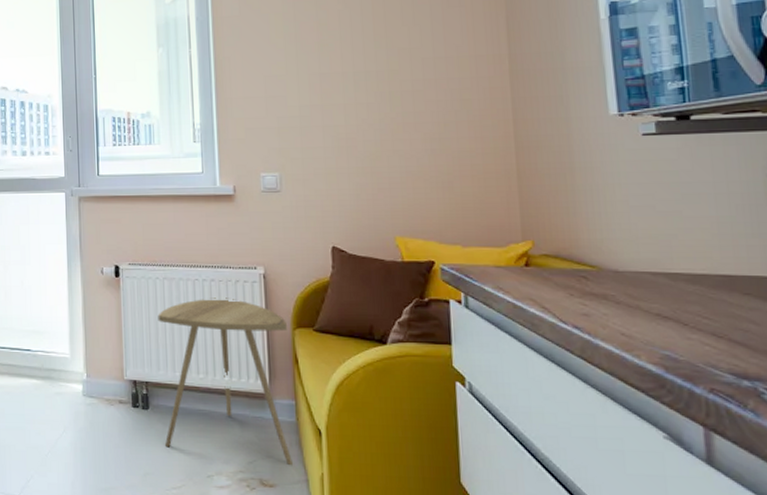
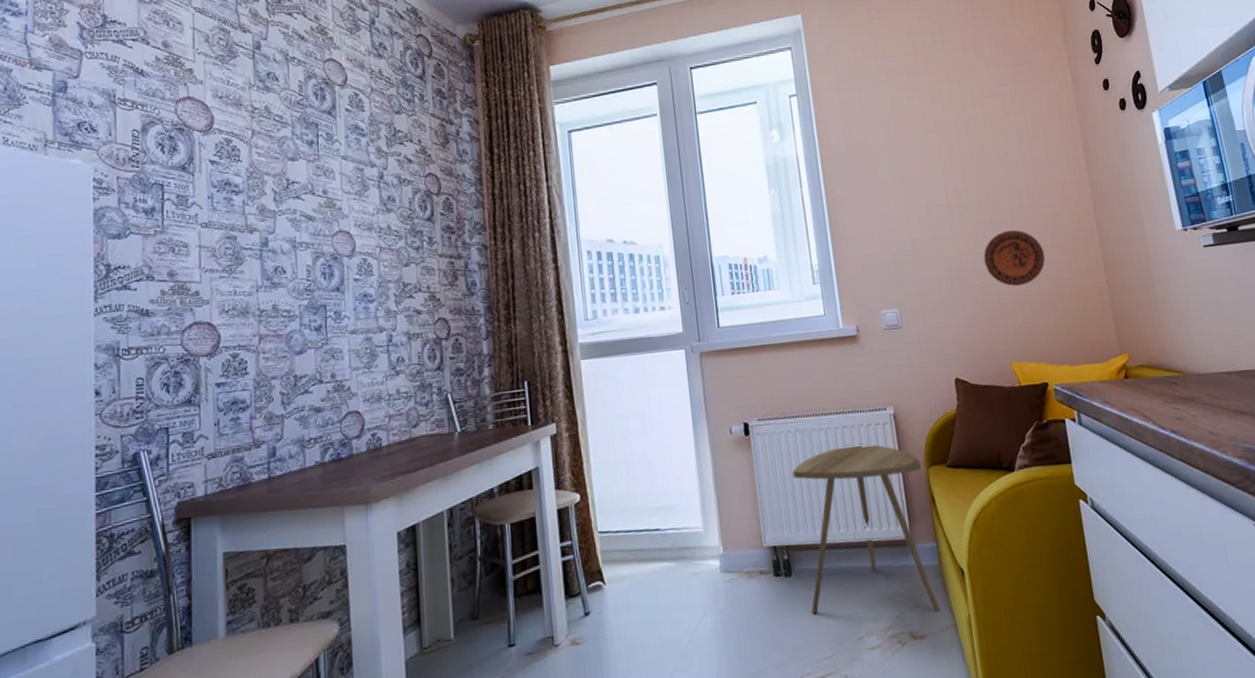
decorative plate: none [376,103,447,160] -> present [983,230,1045,286]

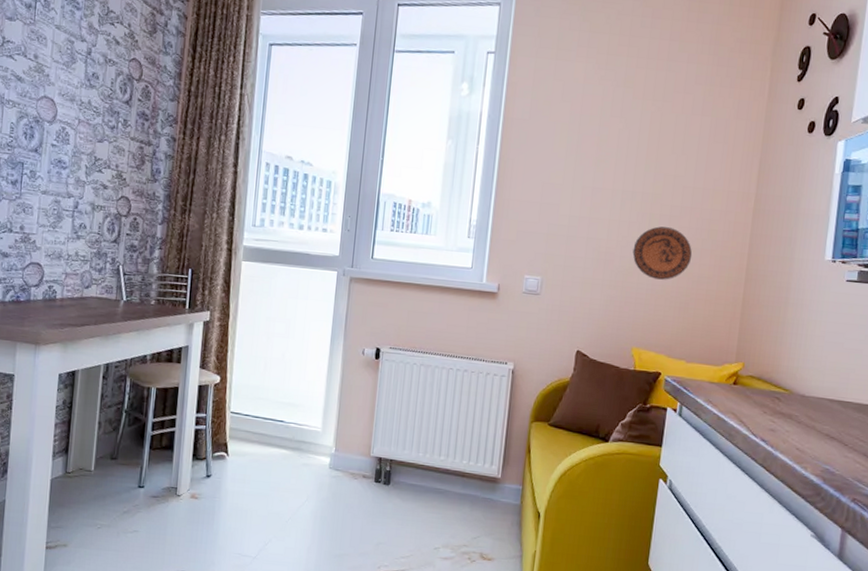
side table: present [792,443,940,615] -> none [400,386,526,543]

